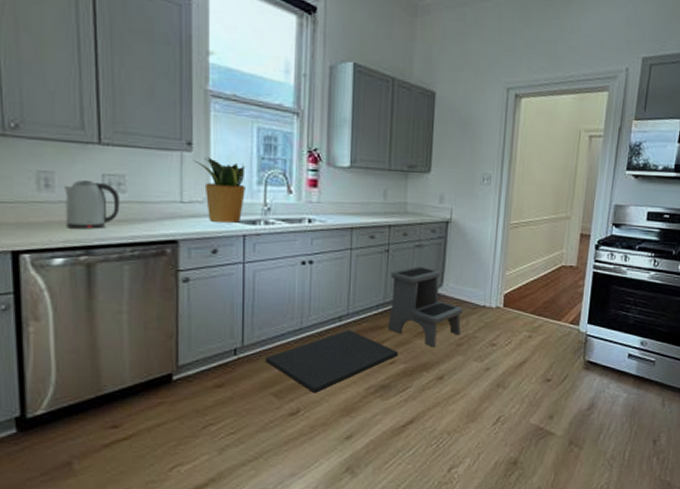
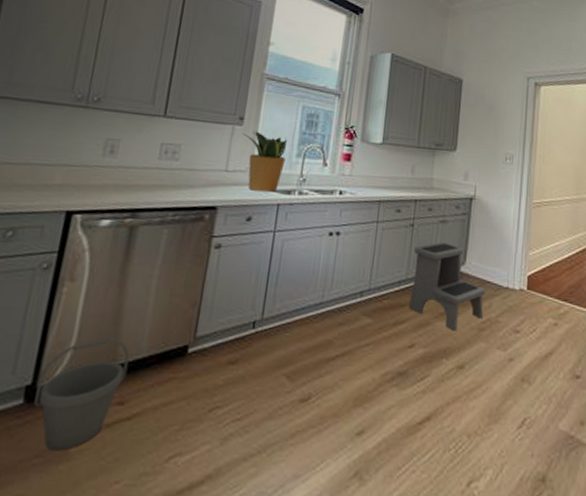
bucket: none [27,371,115,469] -> present [34,337,130,451]
kettle: present [65,180,120,230] -> none [119,148,173,194]
door mat: present [265,330,399,393] -> none [282,307,419,377]

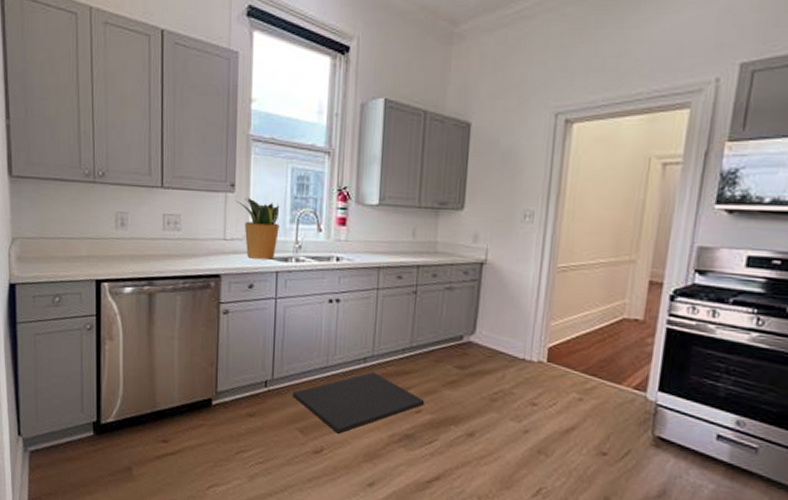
bucket: present [34,337,130,451] -> none [101,388,166,473]
door mat: none [282,307,419,377] -> present [292,372,425,434]
step stool: present [409,242,486,331] -> none [414,310,499,400]

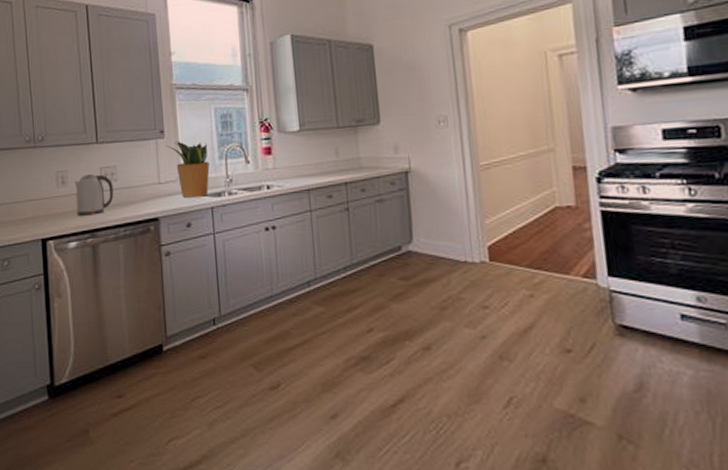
kettle: none [135,220,176,263] -> present [75,174,114,216]
door mat: present [292,372,425,434] -> none [241,296,375,365]

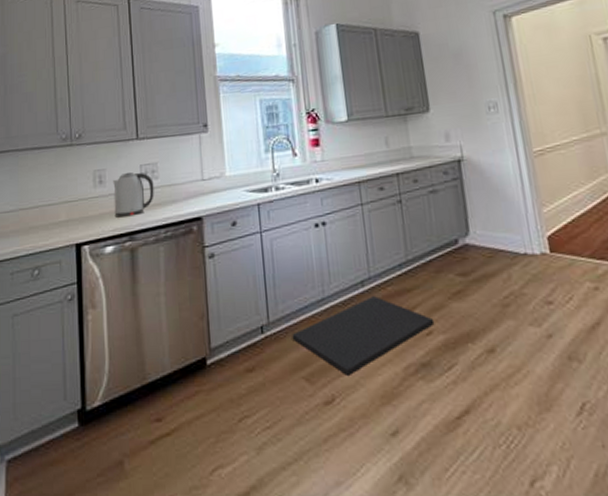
potted plant: present [165,141,210,199] -> none [209,134,256,195]
door mat: none [241,296,375,365] -> present [292,296,435,375]

